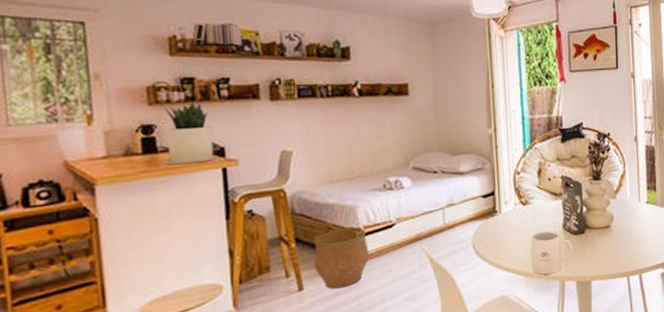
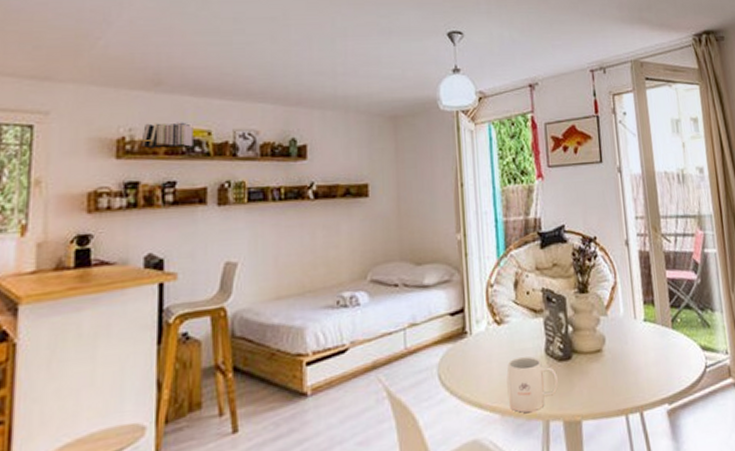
planter: present [162,102,218,165] -> none [96,209,155,281]
basket: present [313,228,370,289] -> none [252,353,317,431]

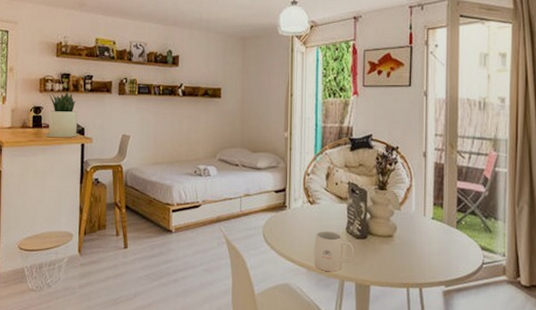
planter: none [96,209,155,281] -> present [45,92,79,138]
books: present [141,122,193,149] -> none [71,33,104,52]

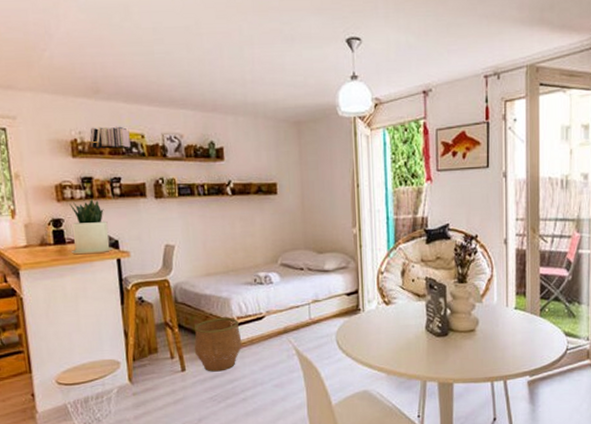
books: none [71,33,104,52] -> present [89,126,131,149]
basket: none [137,203,179,252] -> present [194,318,242,372]
mug: present [314,231,355,273] -> none [392,331,436,374]

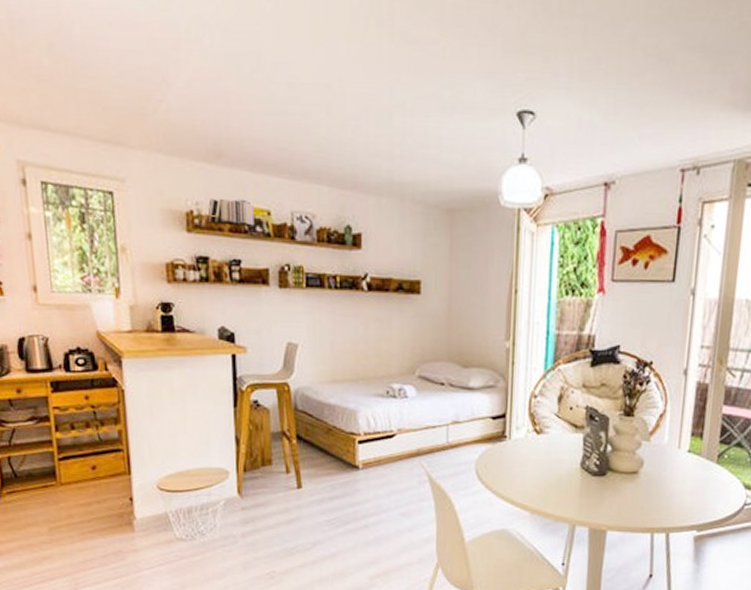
planter: present [68,199,113,255] -> none [180,283,228,347]
basket: present [194,318,242,372] -> none [313,432,368,493]

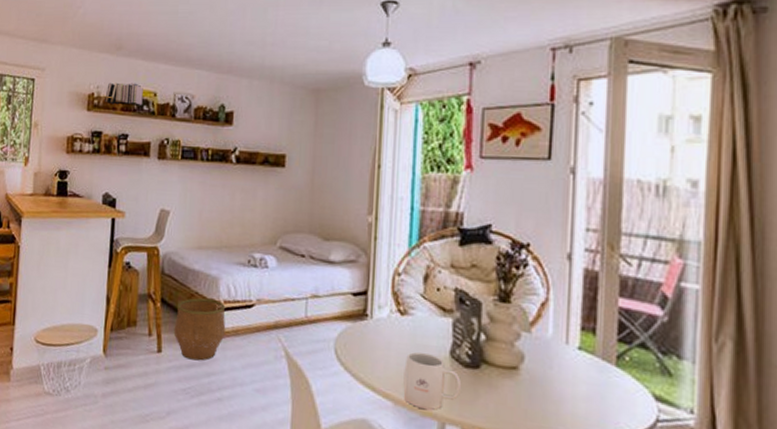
basket: none [313,432,368,493] -> present [173,298,226,361]
mug: none [539,467,590,516] -> present [403,352,462,411]

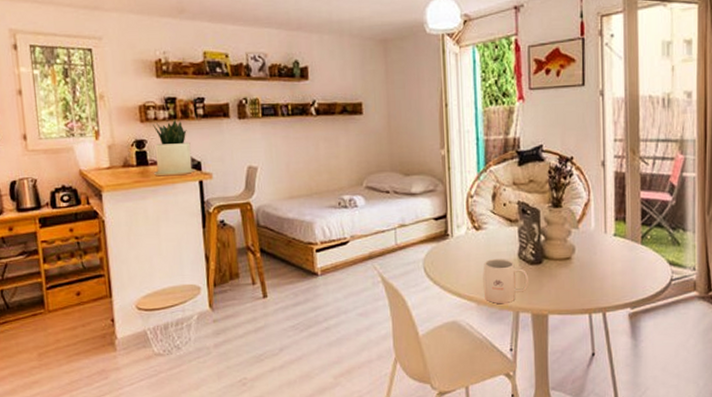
planter: none [70,154,110,211] -> present [151,120,195,177]
books: present [105,82,143,105] -> none [173,45,215,69]
basket: present [173,298,226,361] -> none [276,243,326,299]

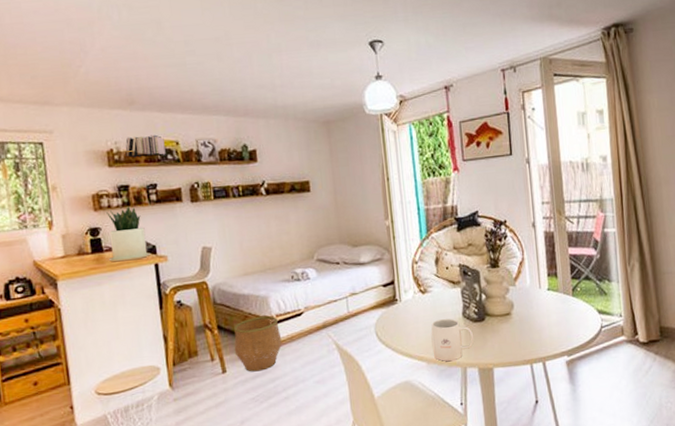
books: none [173,45,215,69] -> present [125,134,166,158]
basket: none [276,243,326,299] -> present [234,316,282,372]

